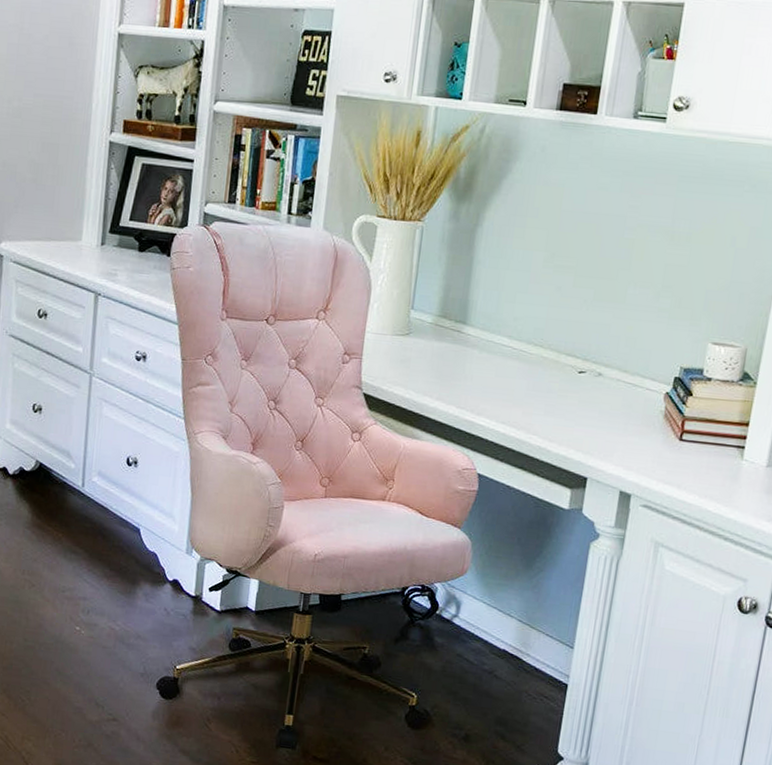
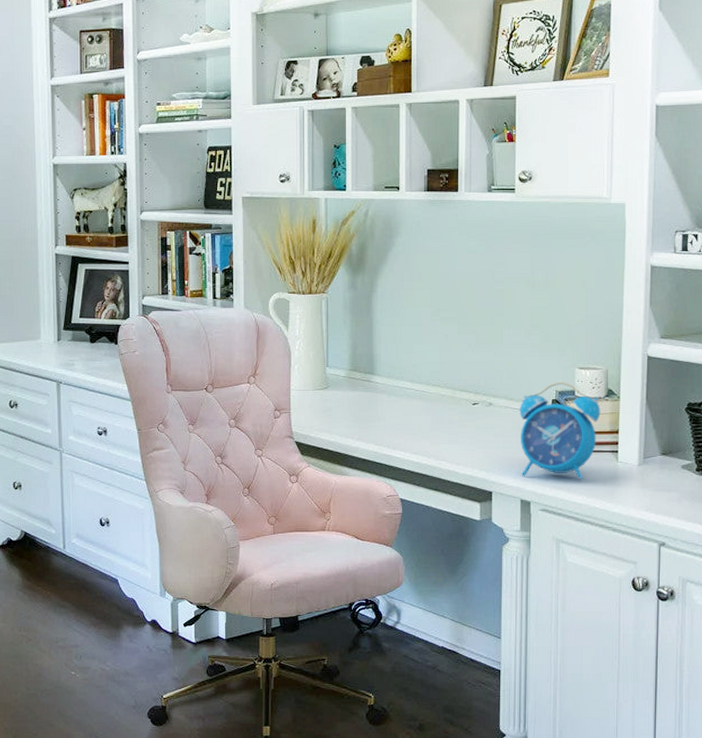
alarm clock: none [625,357,732,476] -> present [520,382,601,480]

